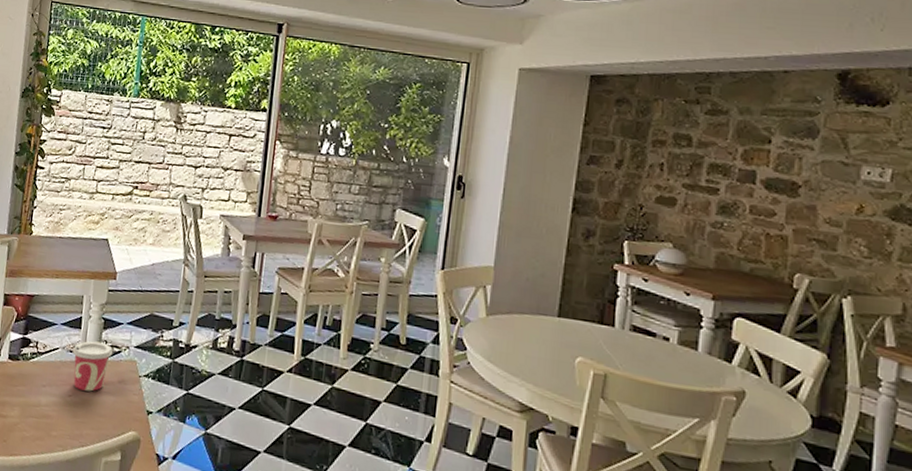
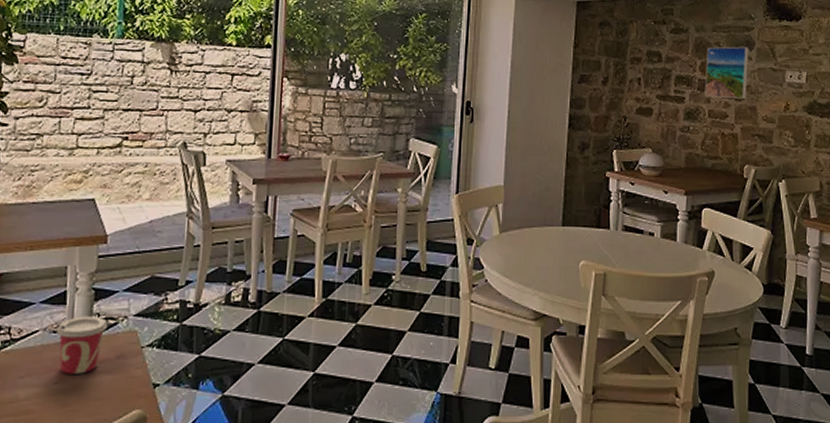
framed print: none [746,132,810,197] -> present [704,46,749,100]

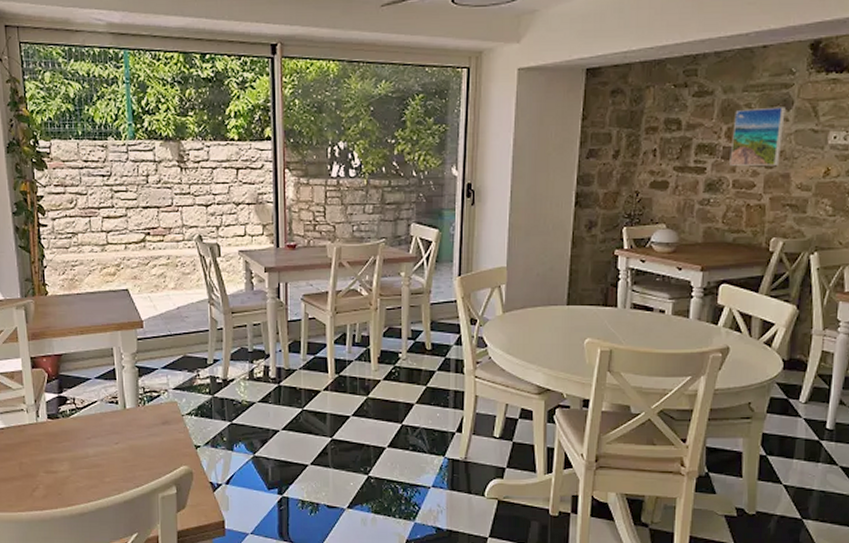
cup: present [56,316,108,374] -> none [111,389,153,436]

